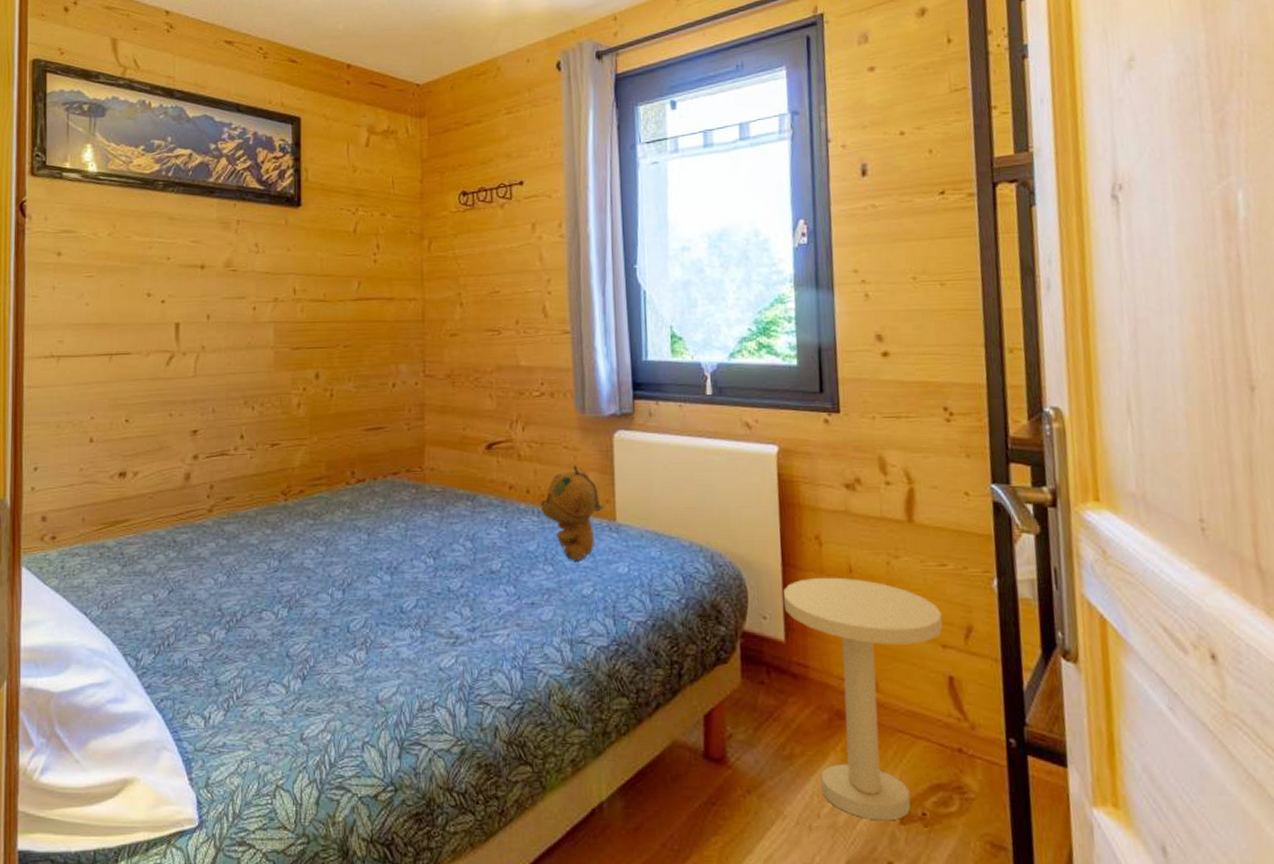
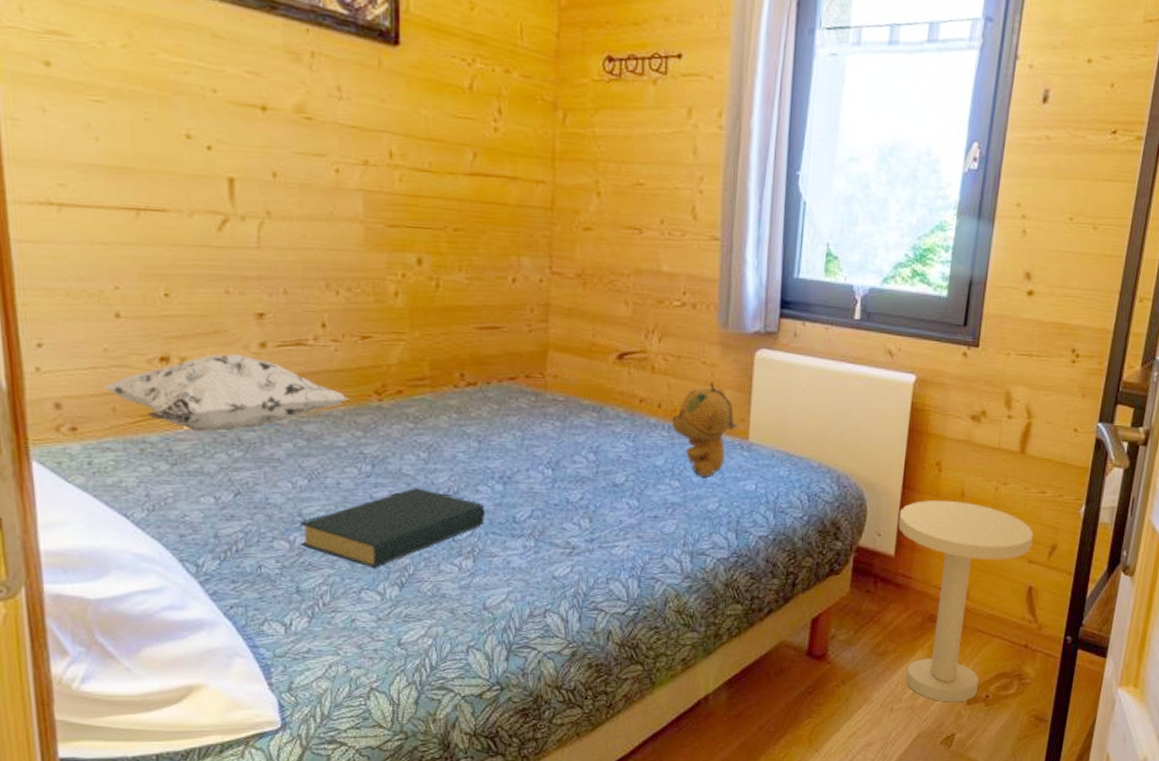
decorative pillow: none [76,466,261,535] -> present [101,353,350,432]
hardback book: none [219,581,375,660] -> present [300,488,485,567]

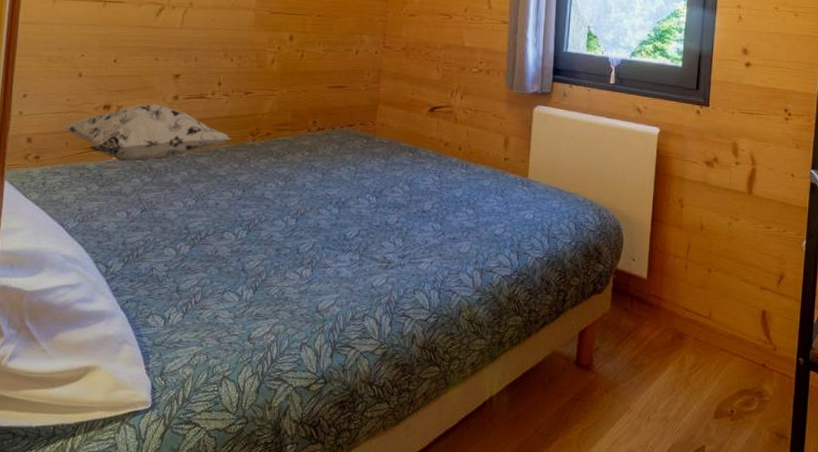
hardback book: present [300,488,485,567] -> none [184,209,324,273]
stuffed bear: present [671,382,740,477] -> none [469,130,522,207]
side table: present [898,499,1034,703] -> none [649,231,764,416]

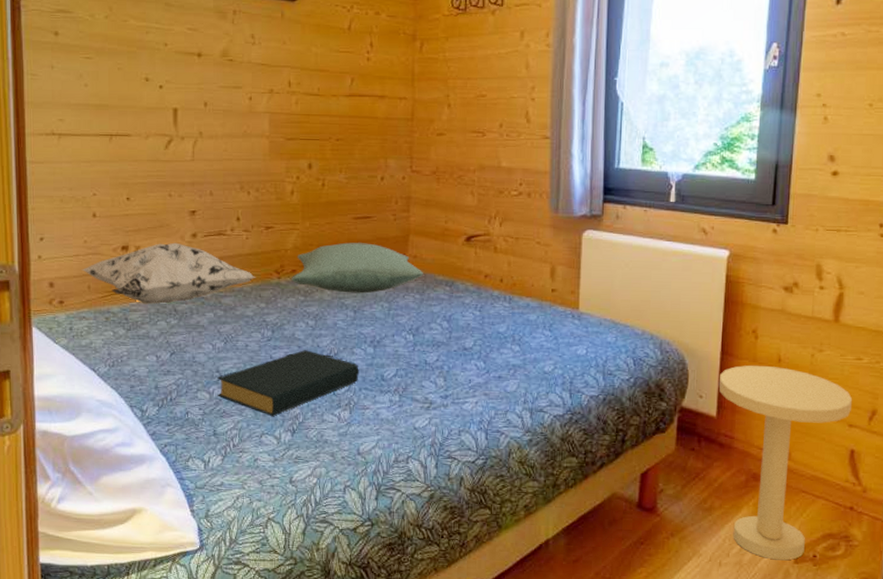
hardback book: none [184,209,324,273] -> present [217,350,359,416]
pillow: none [266,109,389,157] -> present [292,242,423,294]
side table: none [649,231,764,416] -> present [718,365,853,561]

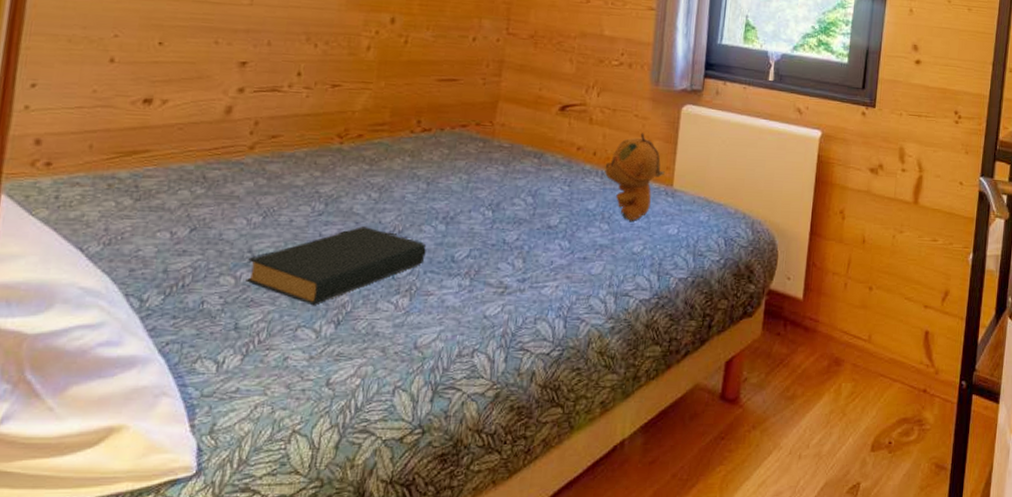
decorative pillow: present [81,242,256,304] -> none [83,97,313,170]
pillow: present [292,242,423,294] -> none [356,106,510,164]
stuffed bear: none [512,259,571,343] -> present [604,133,666,221]
side table: present [718,365,853,561] -> none [806,245,929,449]

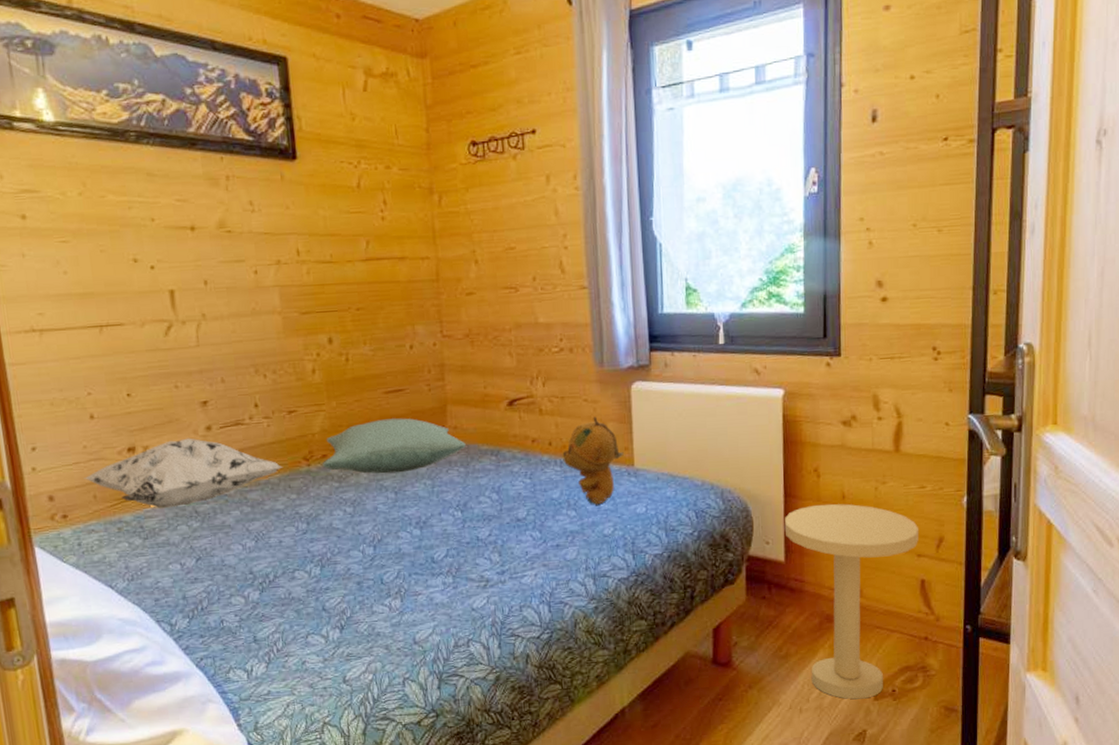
decorative pillow: none [83,97,313,170] -> present [84,438,283,508]
hardback book: present [245,226,426,305] -> none [251,539,407,614]
pillow: none [356,106,510,164] -> present [323,418,466,474]
side table: none [806,245,929,449] -> present [784,503,919,700]

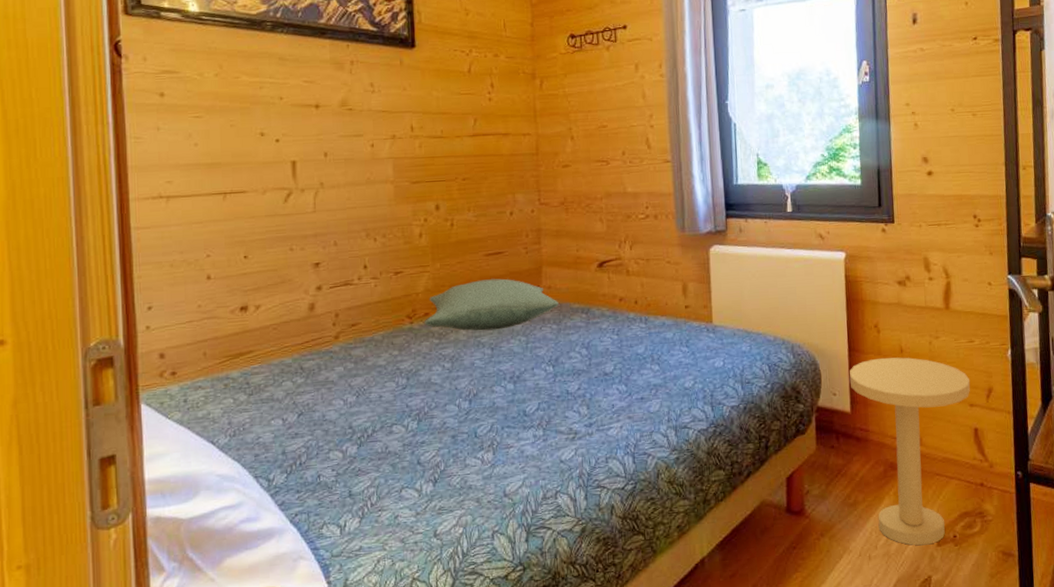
decorative pillow: present [84,438,283,508] -> none [196,297,387,365]
stuffed bear: present [562,416,625,505] -> none [647,277,704,360]

